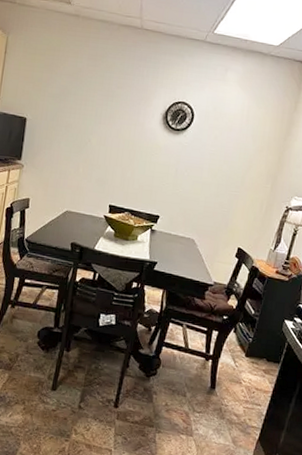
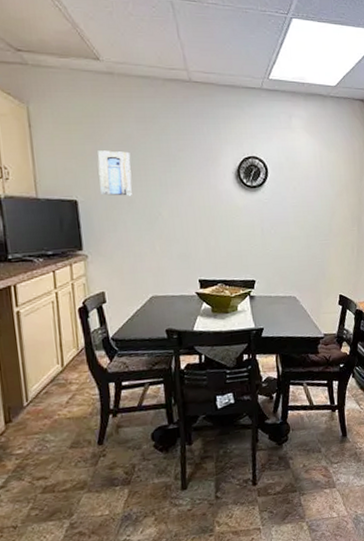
wall art: none [45,79,77,121] -> present [98,150,132,196]

